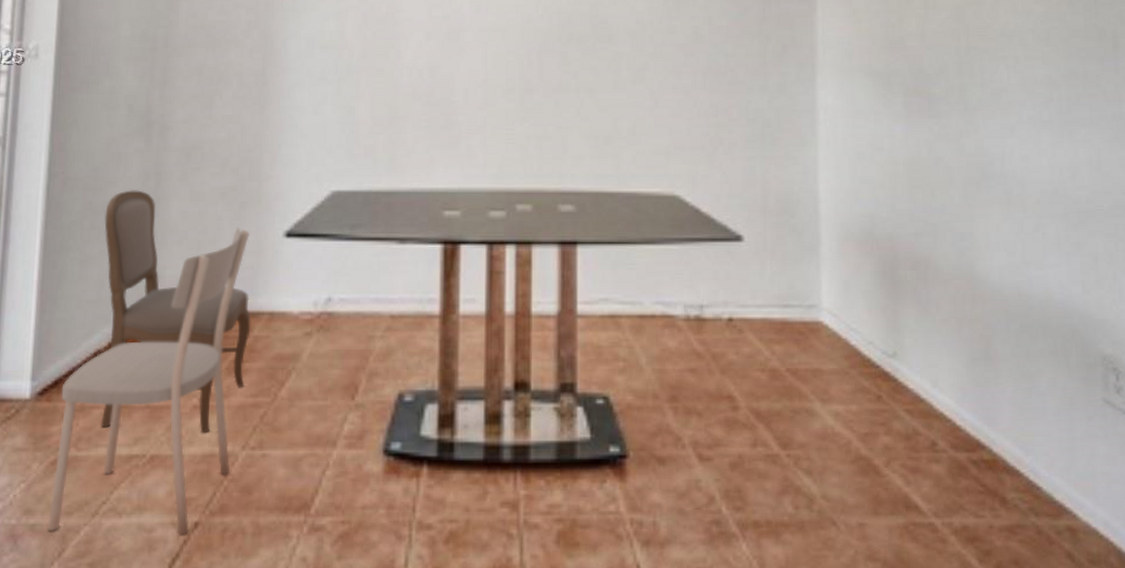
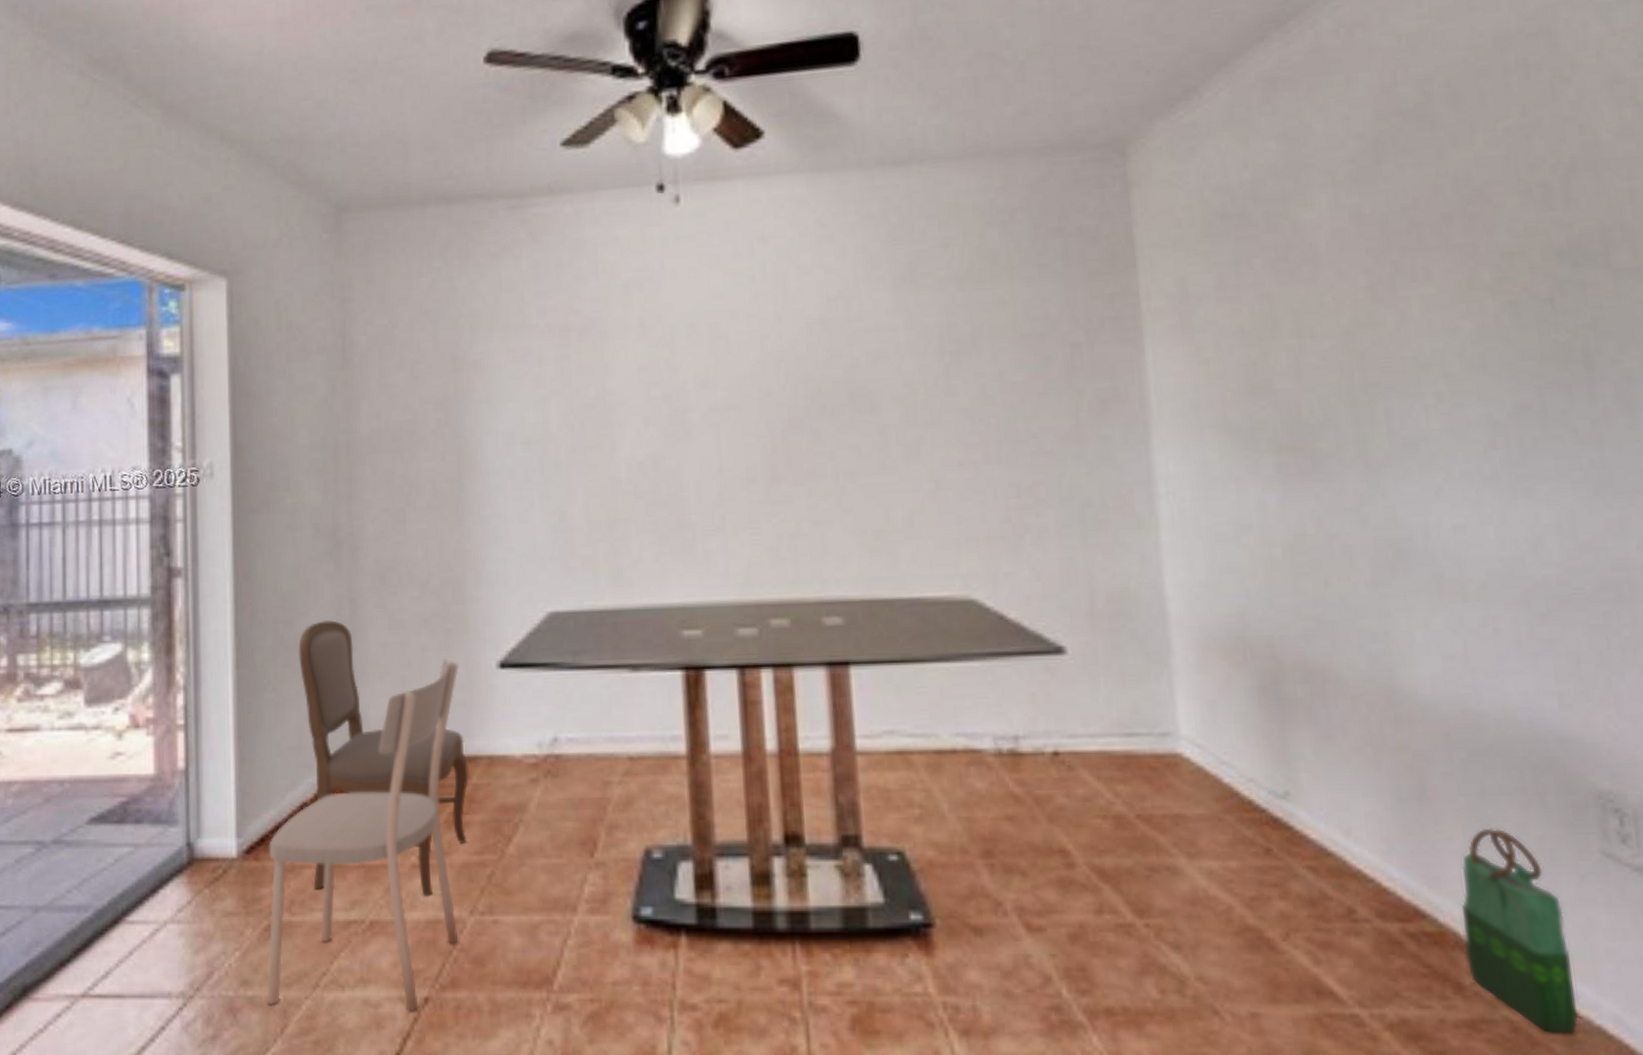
tote bag: none [1009,381,1081,534] -> present [1460,827,1578,1033]

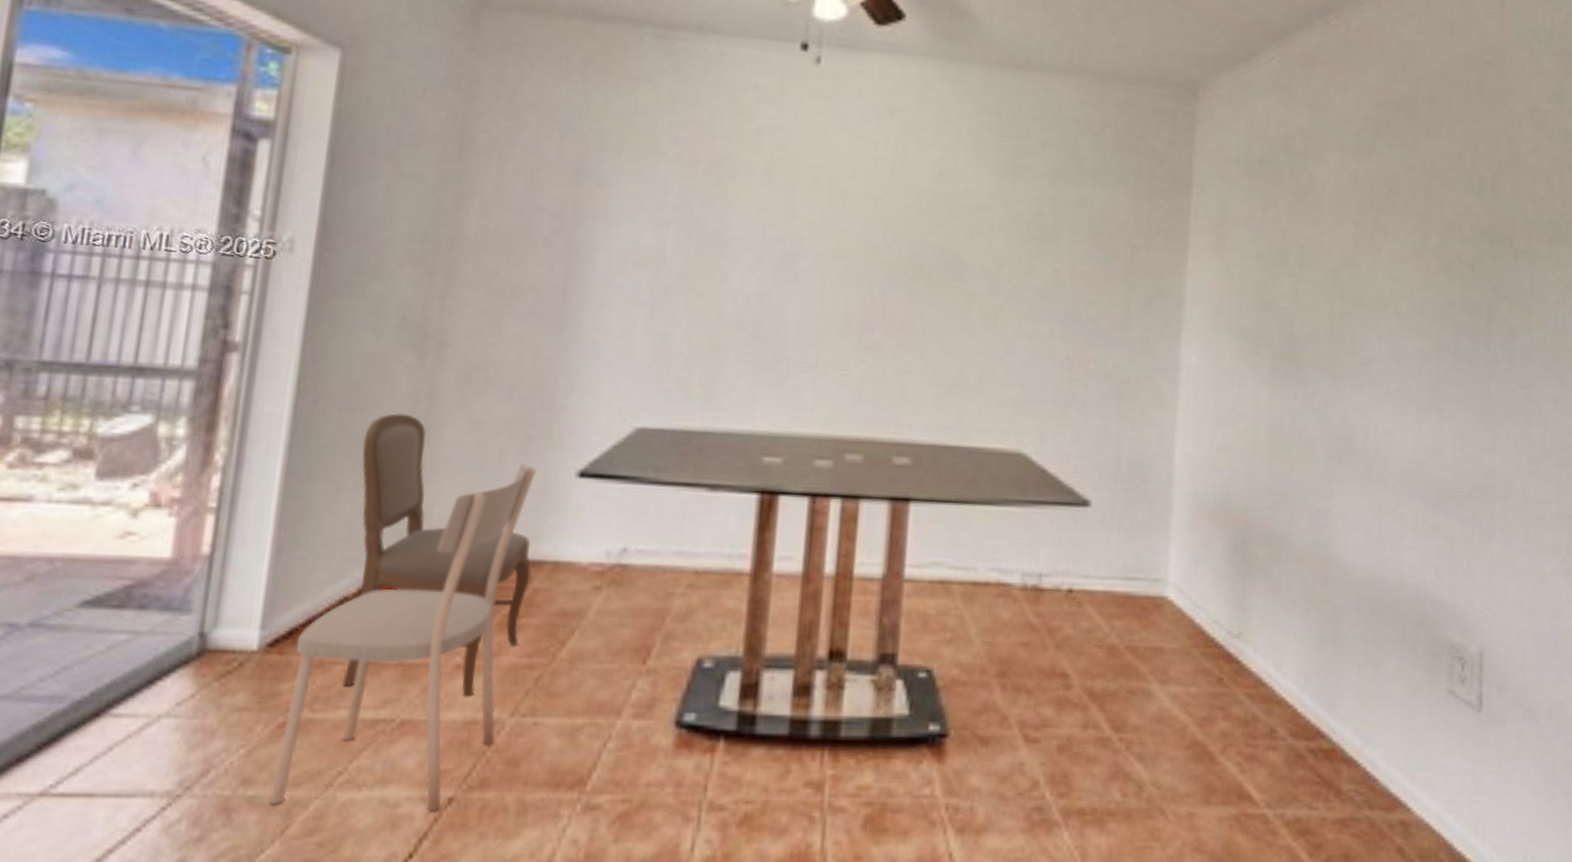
tote bag: present [1460,827,1578,1033] -> none [1346,668,1416,829]

